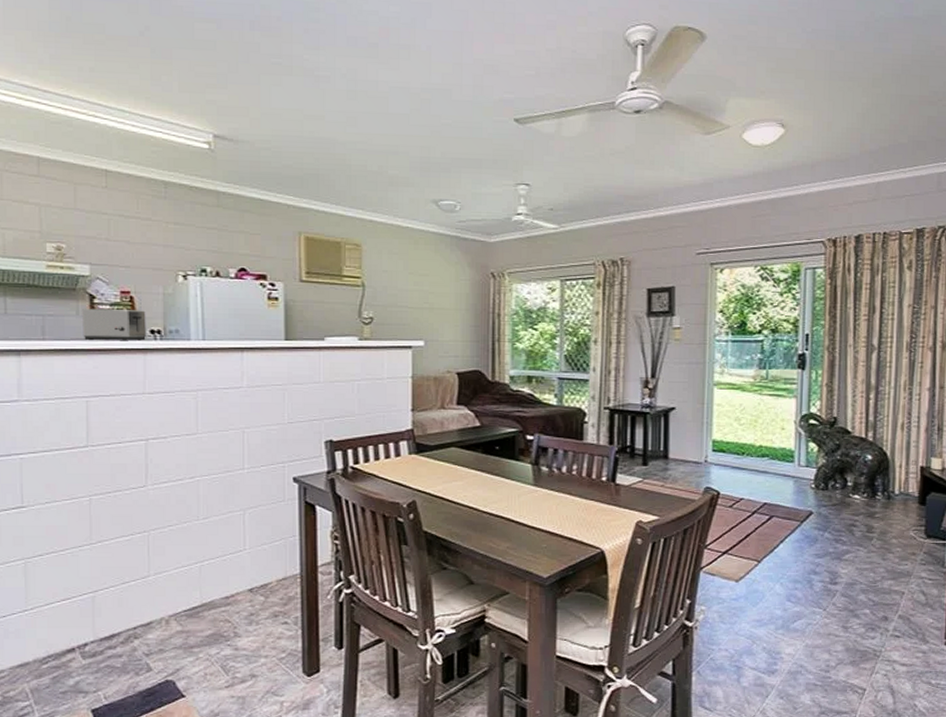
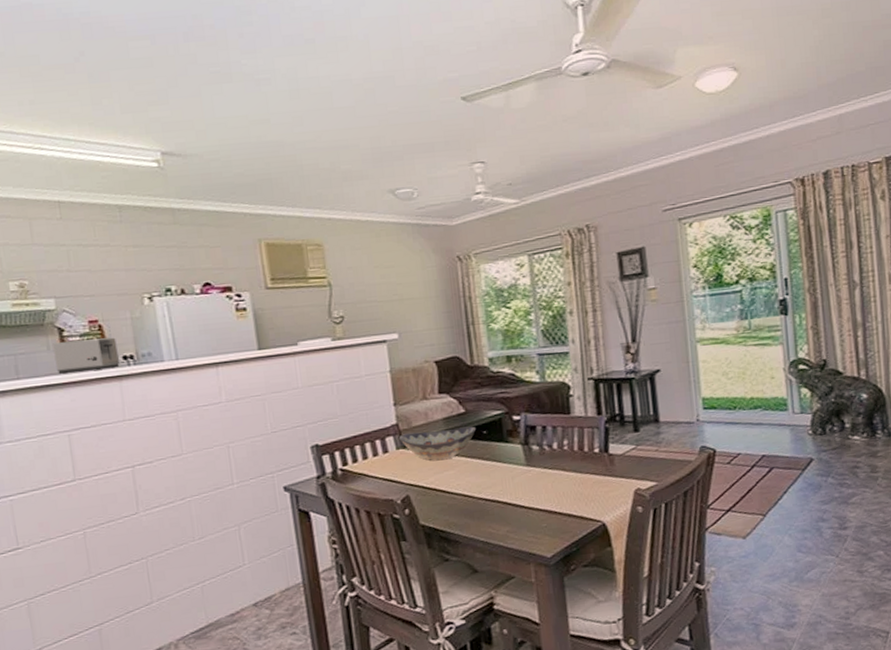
decorative bowl: none [413,440,490,470] -> present [399,426,477,461]

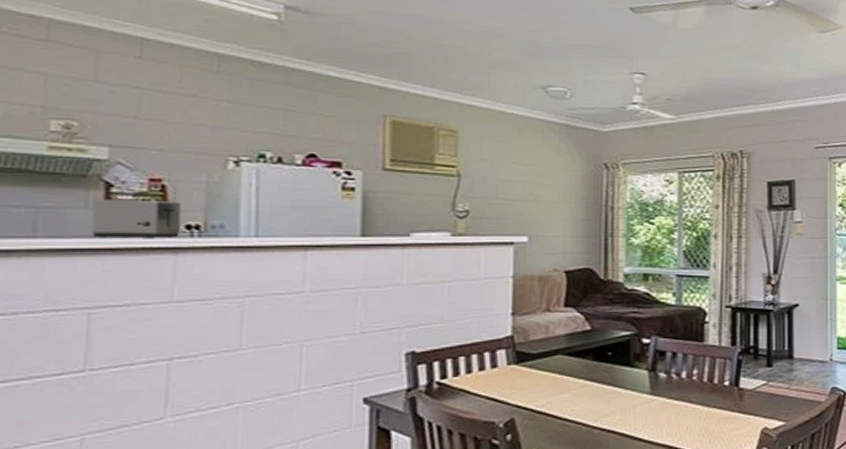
decorative bowl: present [399,426,477,461] -> none [513,346,601,381]

